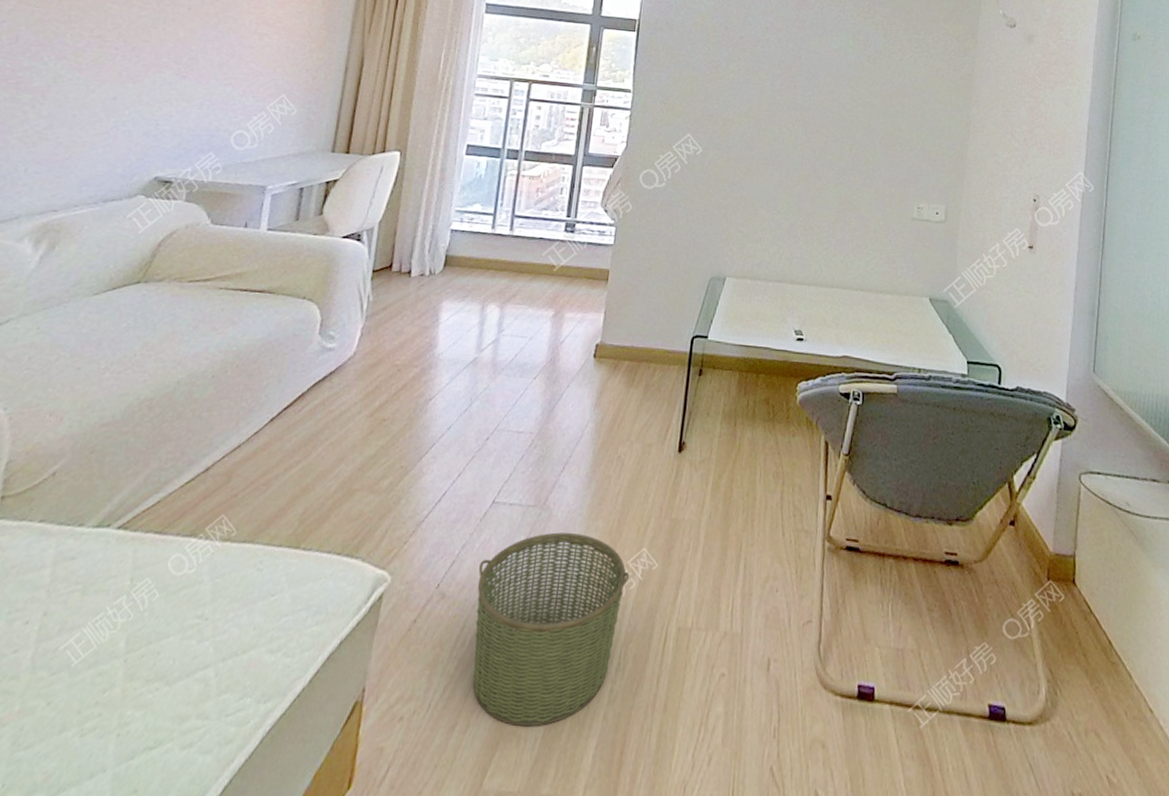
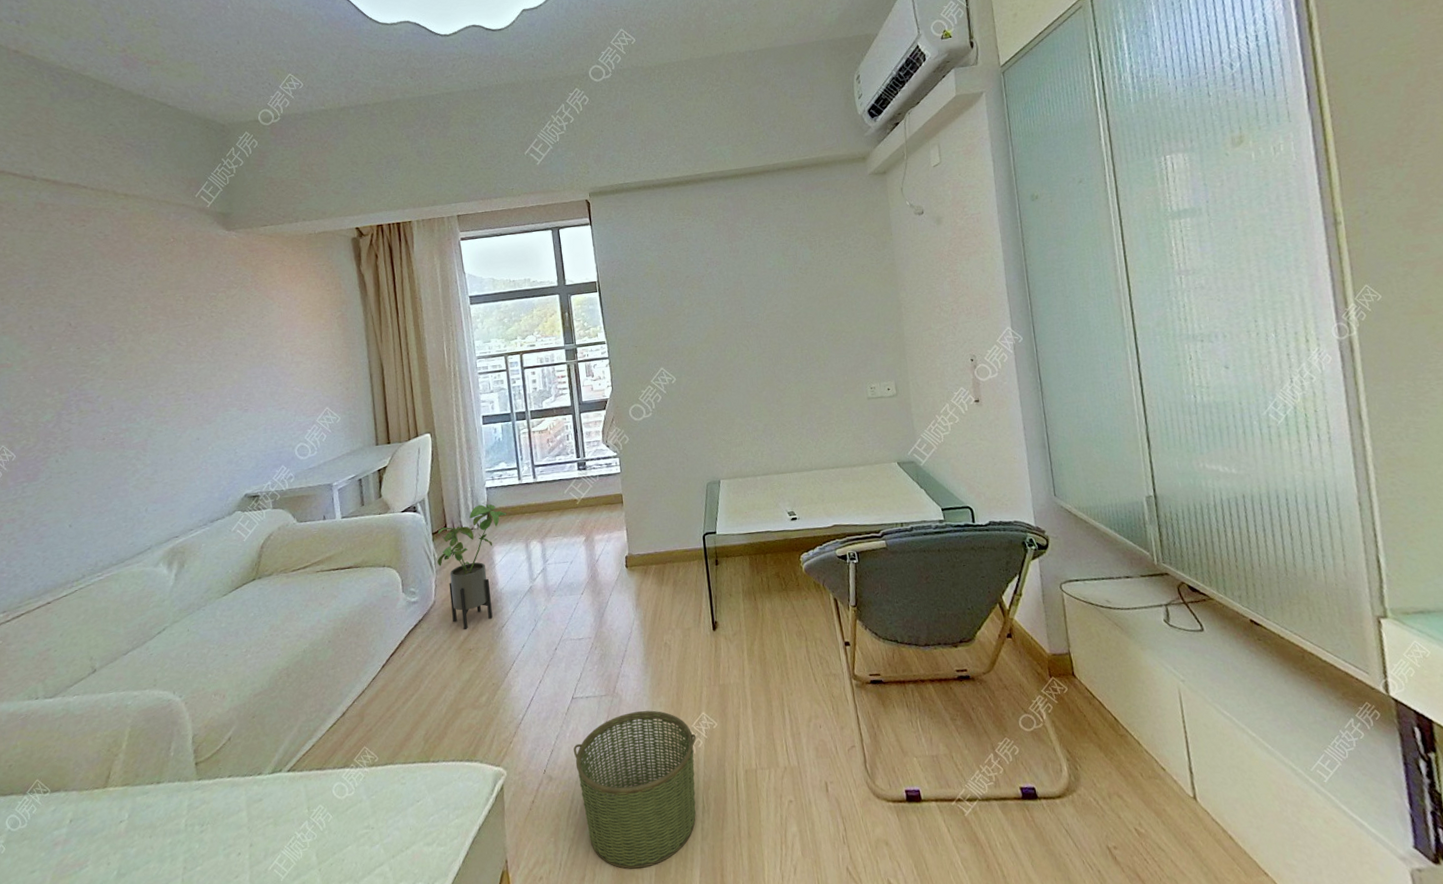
house plant: none [370,248,469,394] -> present [437,503,507,629]

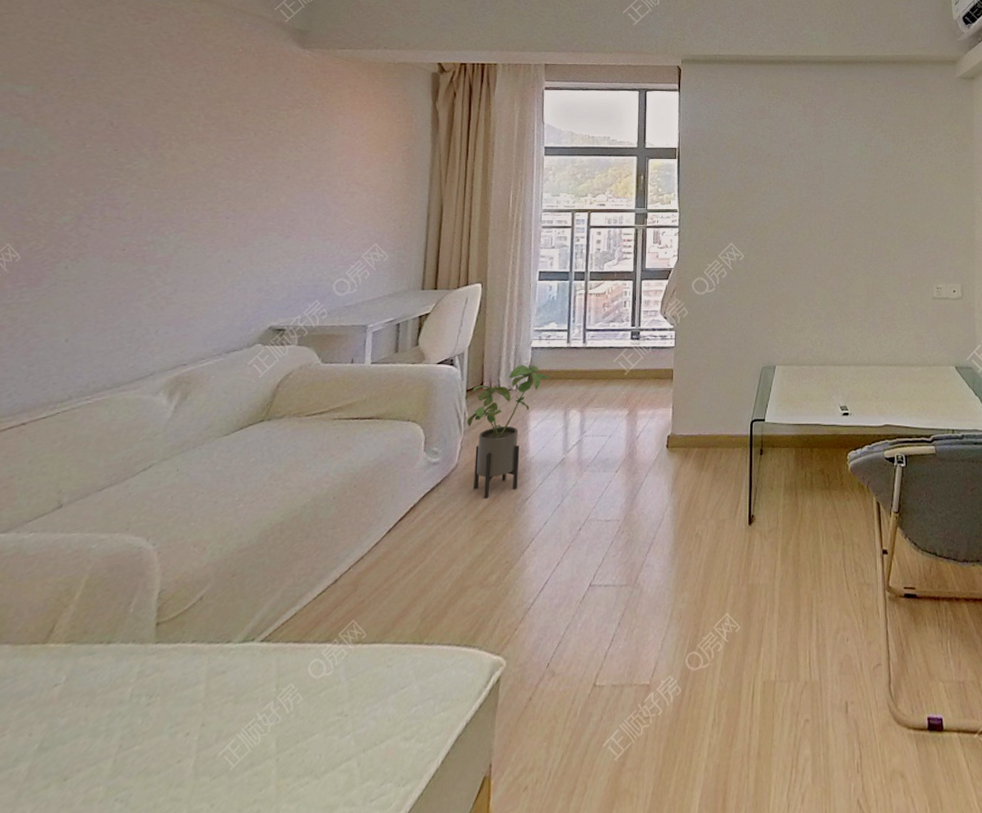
basket: present [573,710,697,869] -> none [583,606,717,785]

